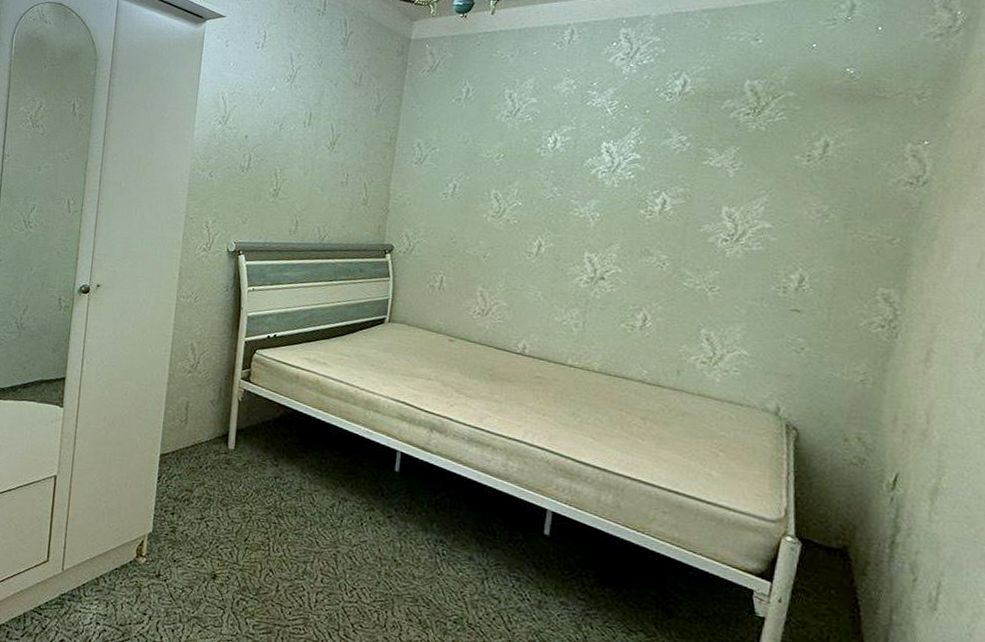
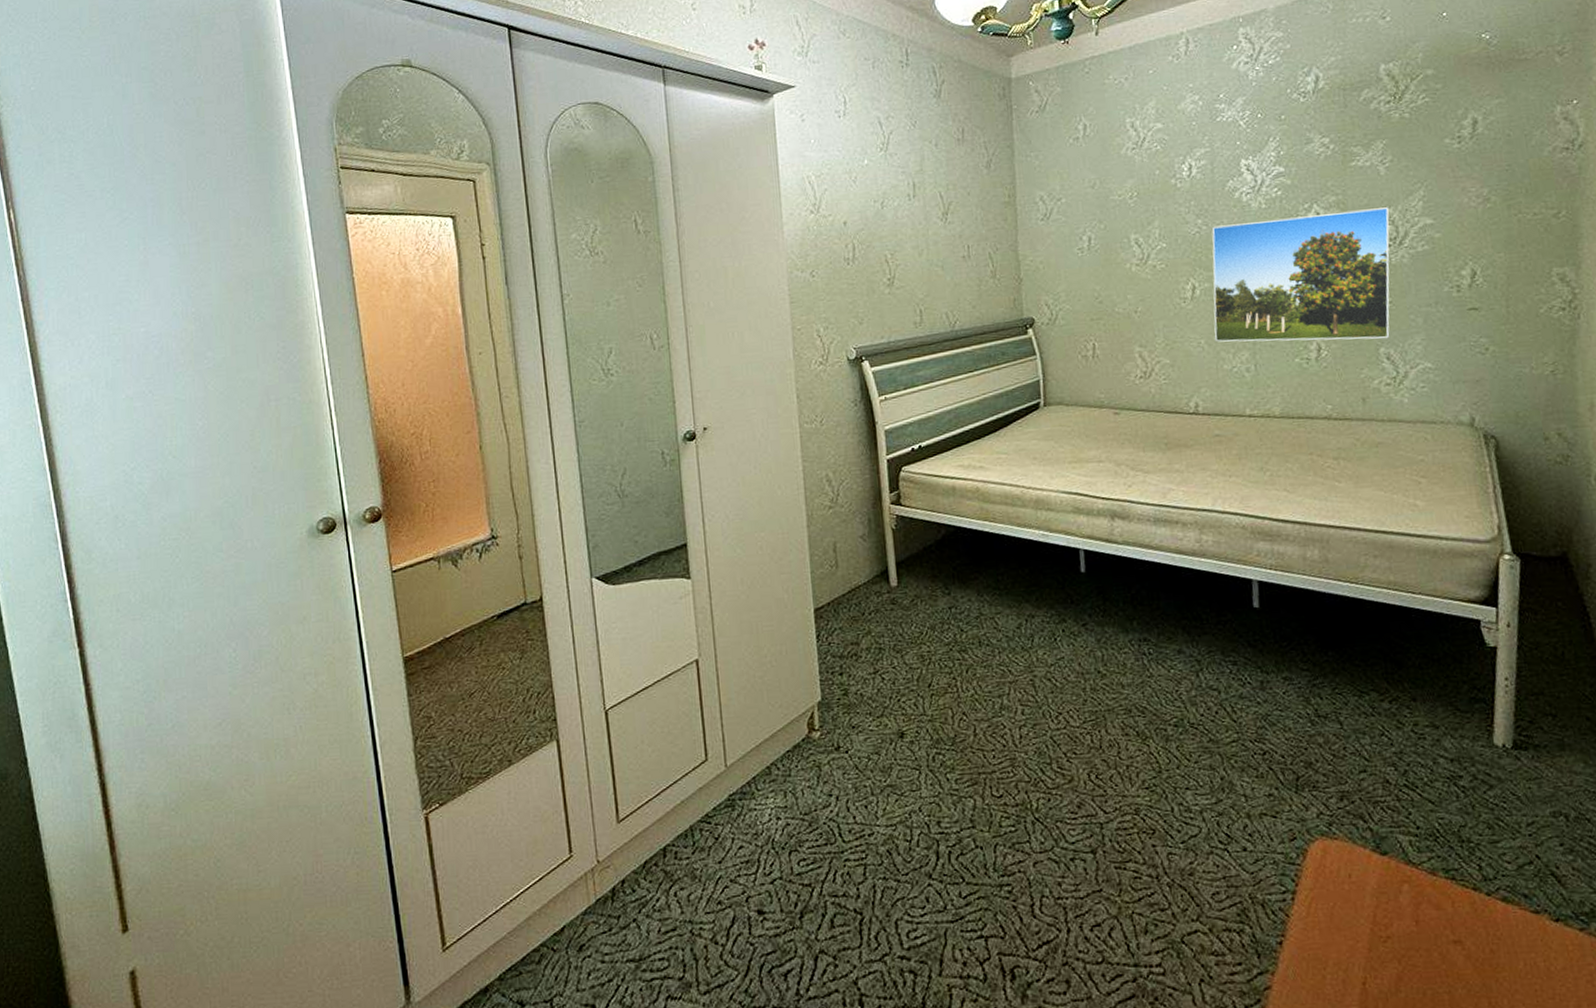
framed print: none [550,195,732,322] -> present [1212,207,1390,342]

